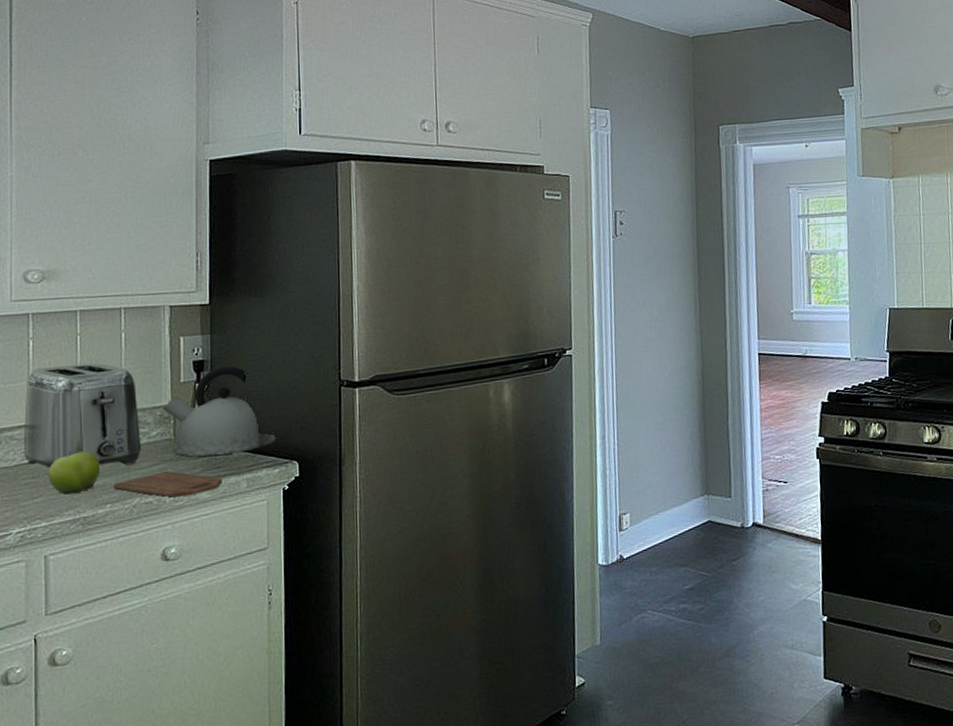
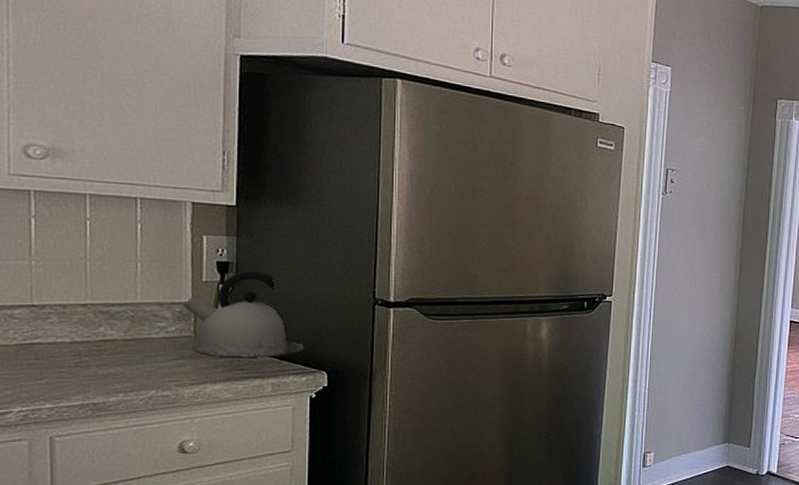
toaster: present [24,364,142,468] -> none [26,249,159,356]
fruit: present [48,451,101,495] -> none [53,336,113,380]
cutting board: present [114,471,222,498] -> none [127,367,245,394]

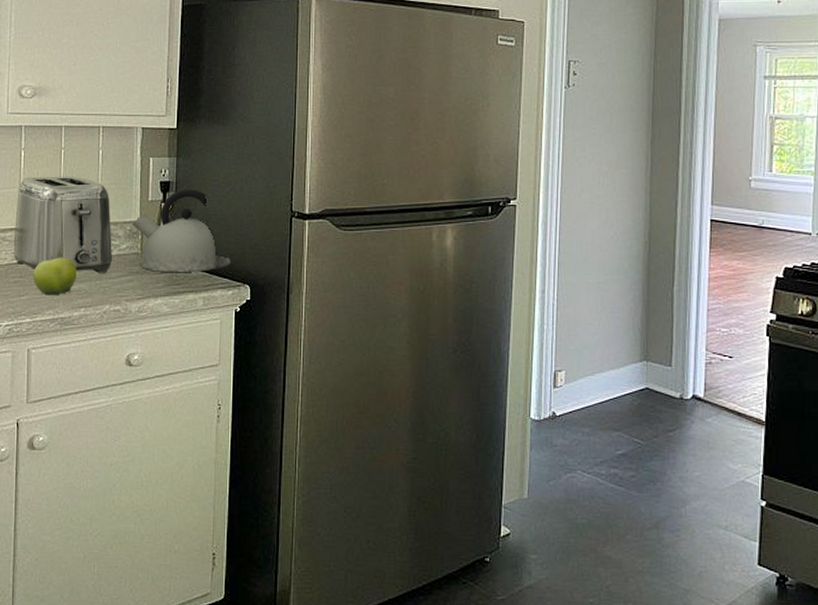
toaster: none [26,249,159,356] -> present [14,177,113,273]
fruit: none [53,336,113,380] -> present [33,256,77,295]

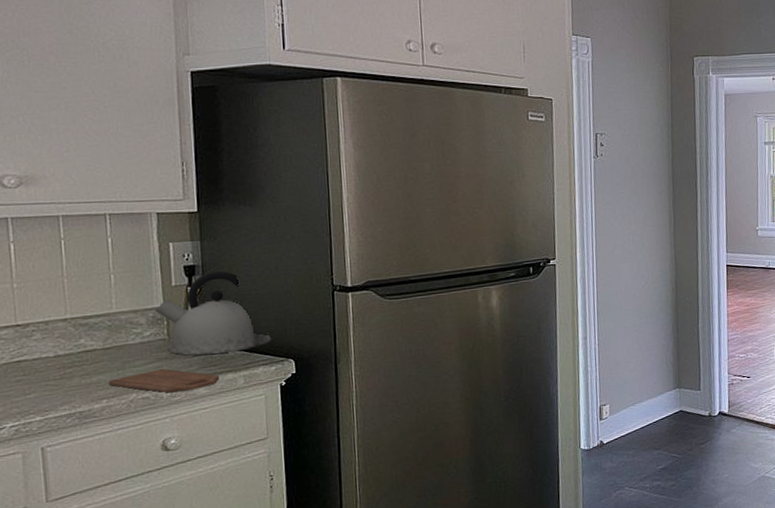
toaster: present [14,177,113,273] -> none [10,267,136,366]
fruit: present [33,256,77,295] -> none [39,350,95,391]
cutting board: none [88,283,181,308] -> present [109,369,219,393]

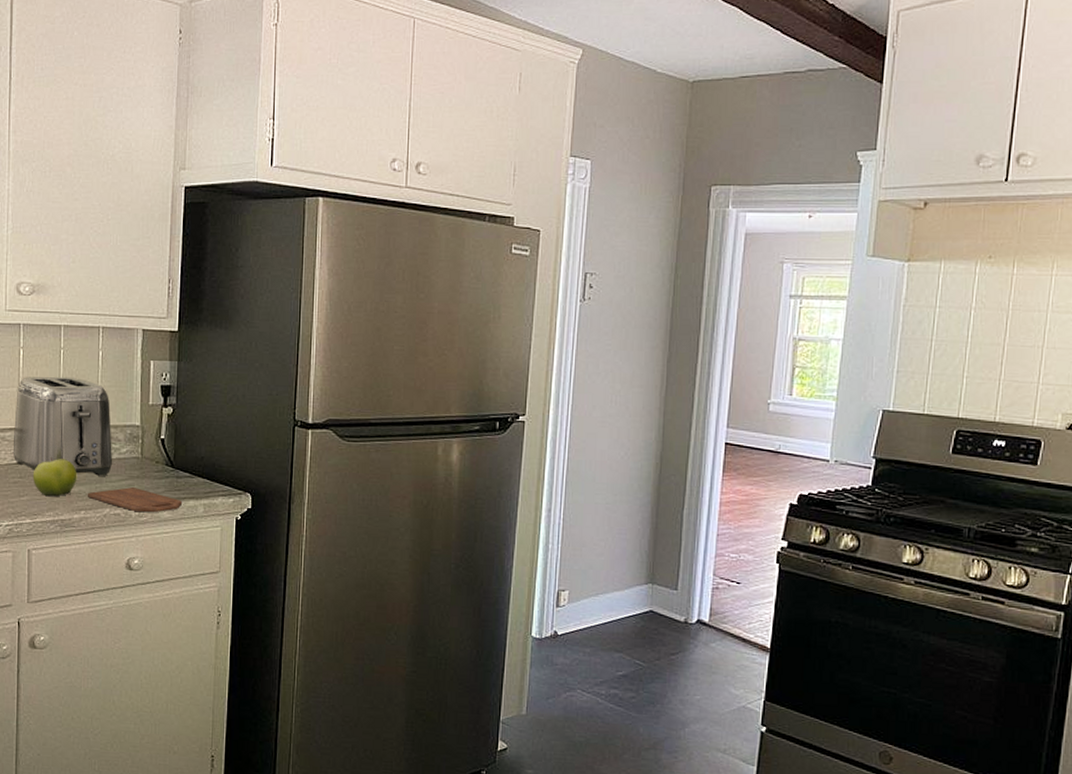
toaster: none [10,267,136,366] -> present [14,377,113,476]
fruit: none [39,350,95,391] -> present [32,457,77,497]
kettle: present [155,270,272,356] -> none [132,393,233,479]

